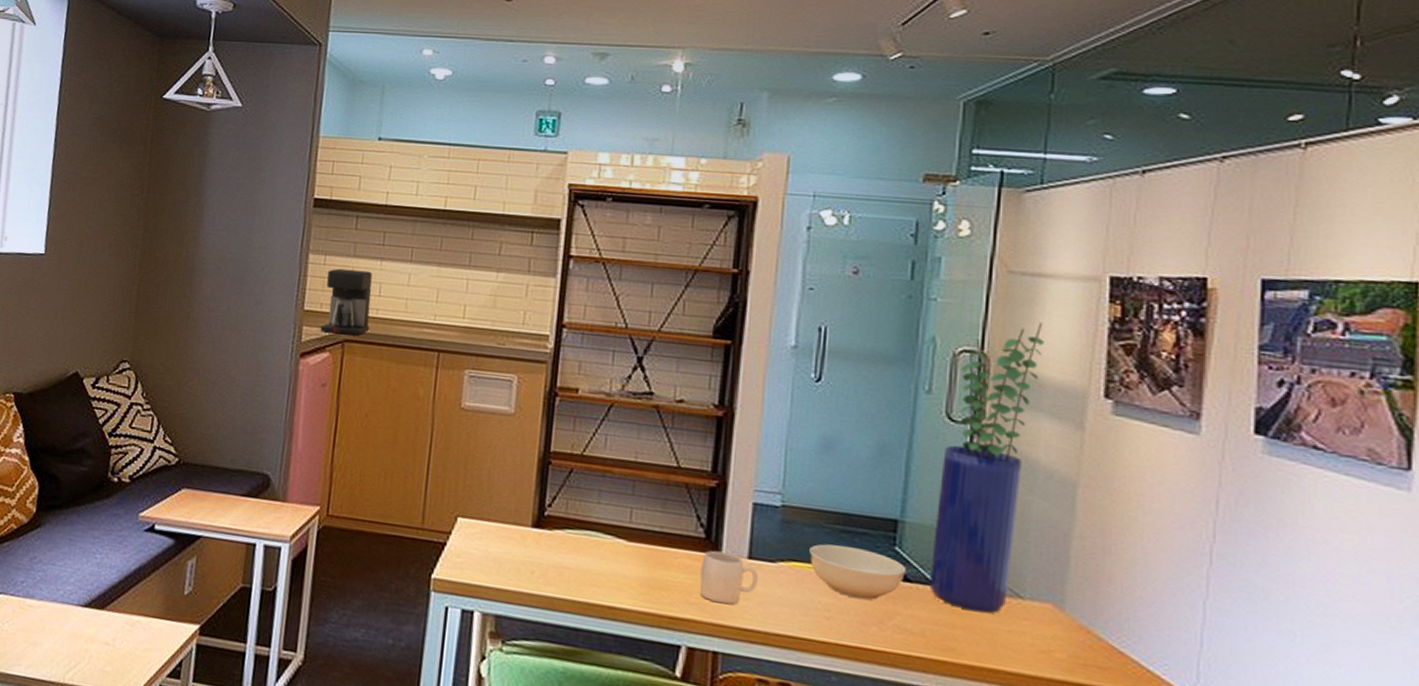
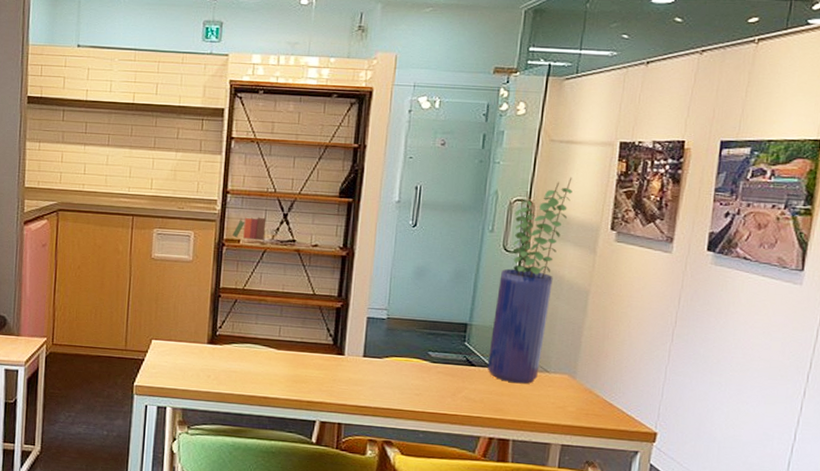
coffee maker: present [320,268,373,336] -> none [39,153,78,206]
books: none [568,359,614,392] -> present [232,217,267,241]
mug: present [699,550,758,604] -> none [329,352,370,390]
bowl: present [809,544,907,600] -> none [406,343,472,381]

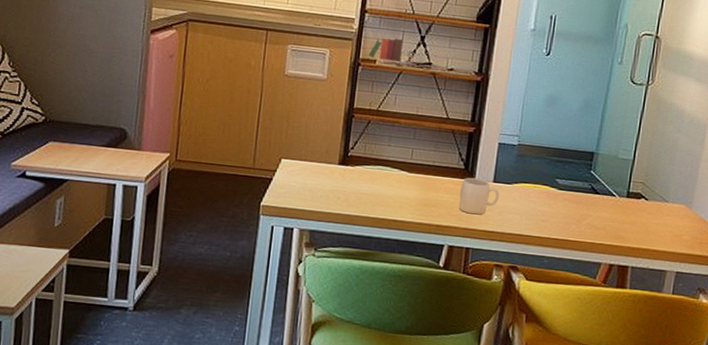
mug: none [329,352,370,390] -> present [459,177,499,215]
vase: present [487,177,572,384] -> none [611,15,697,213]

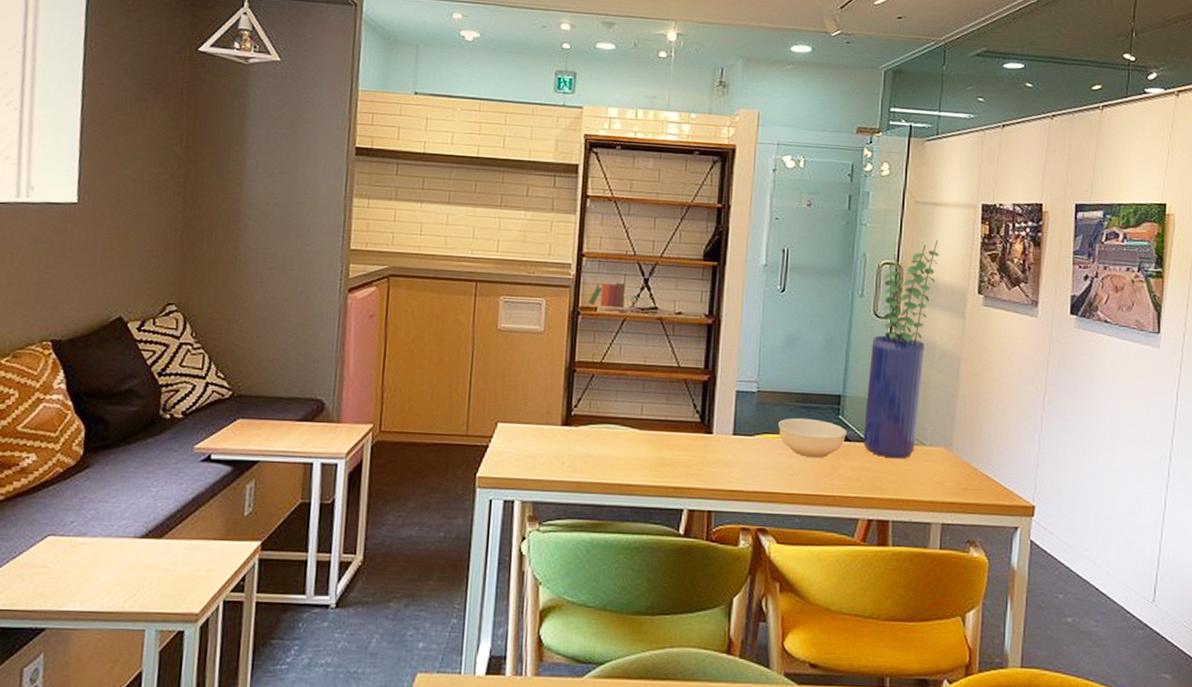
mug: present [459,177,499,215] -> none [697,431,740,473]
bowl: none [534,170,597,208] -> present [778,417,847,458]
vase: none [611,15,697,213] -> present [863,239,939,459]

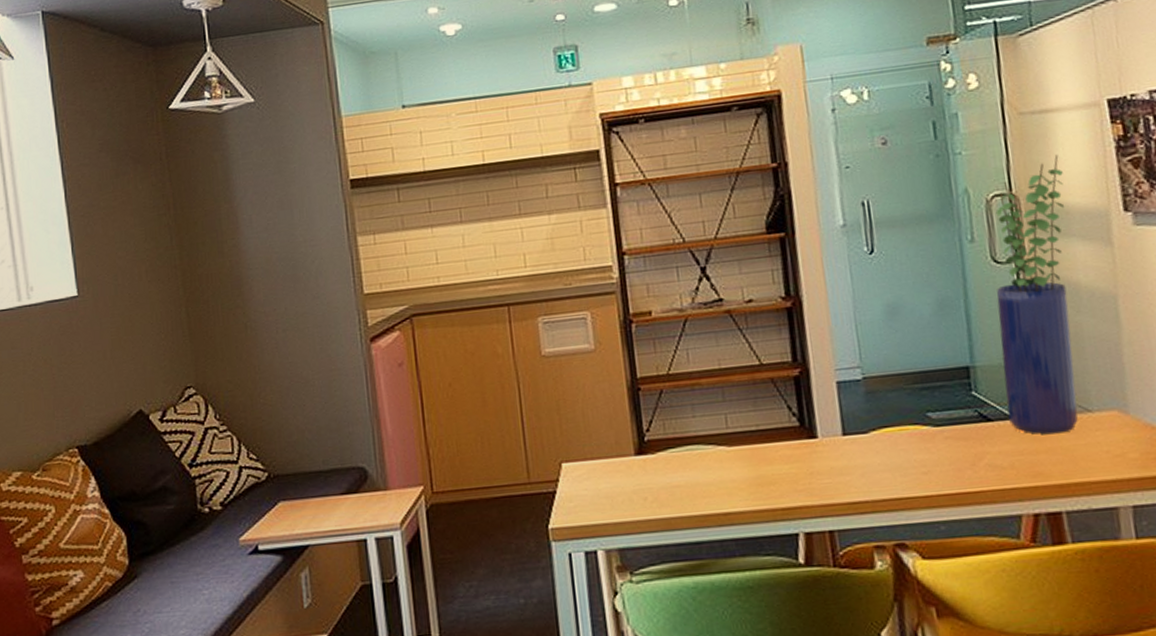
books: present [589,282,626,309] -> none [640,276,682,310]
bowl: present [778,417,847,458] -> none [896,400,987,449]

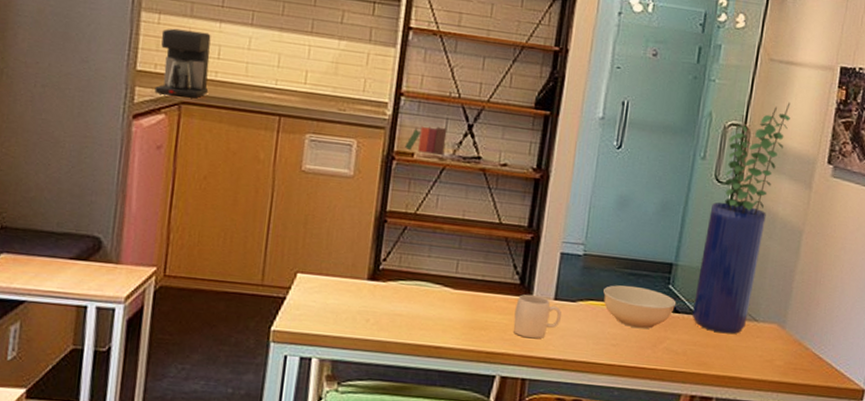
coffee maker: none [379,241,435,312] -> present [154,28,211,98]
books: none [640,276,682,310] -> present [405,126,447,156]
mug: none [801,434,856,485] -> present [513,294,561,339]
bowl: none [896,400,987,449] -> present [603,285,677,329]

